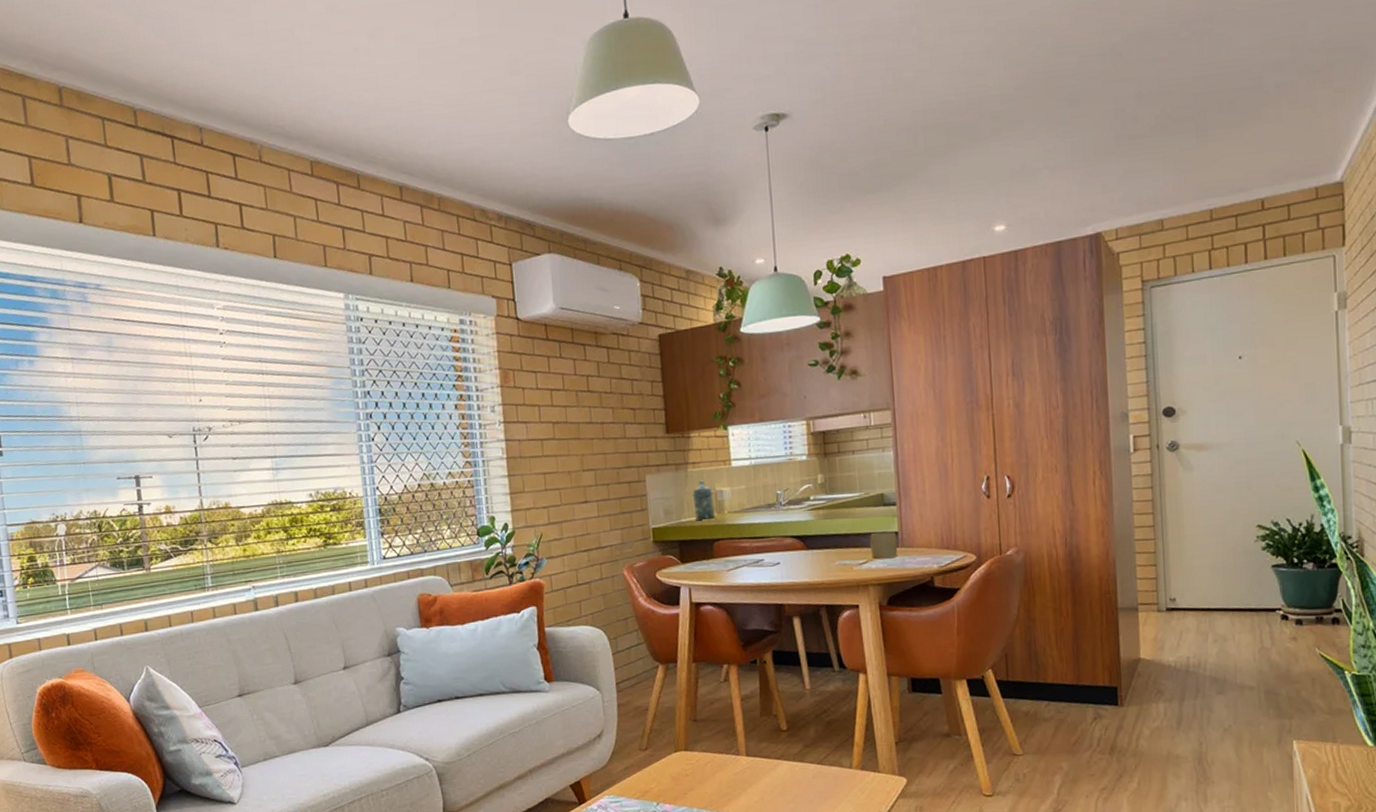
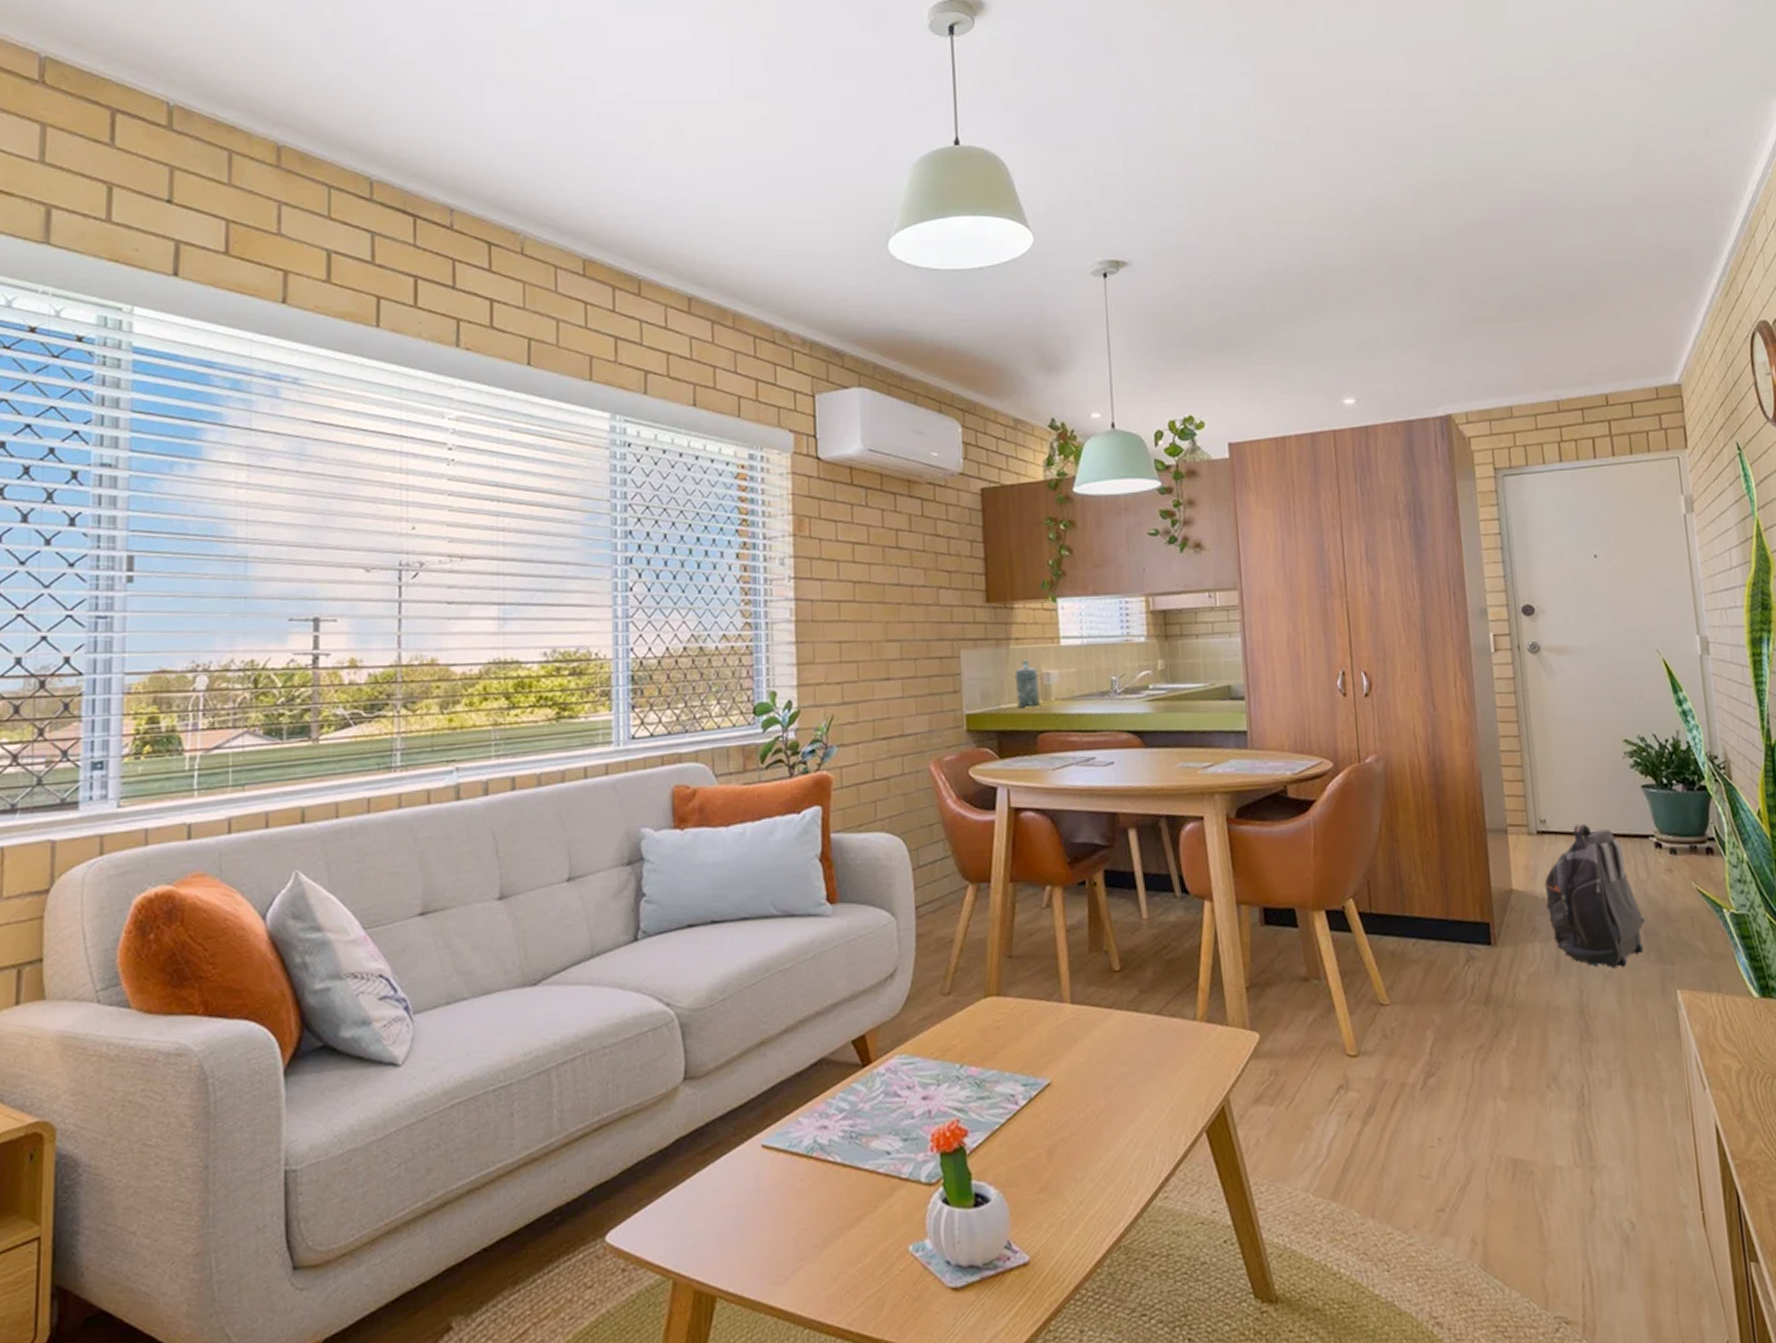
mug: present [870,531,898,560] -> none [1216,730,1247,763]
backpack: none [1171,600,1267,723] -> present [1544,823,1646,968]

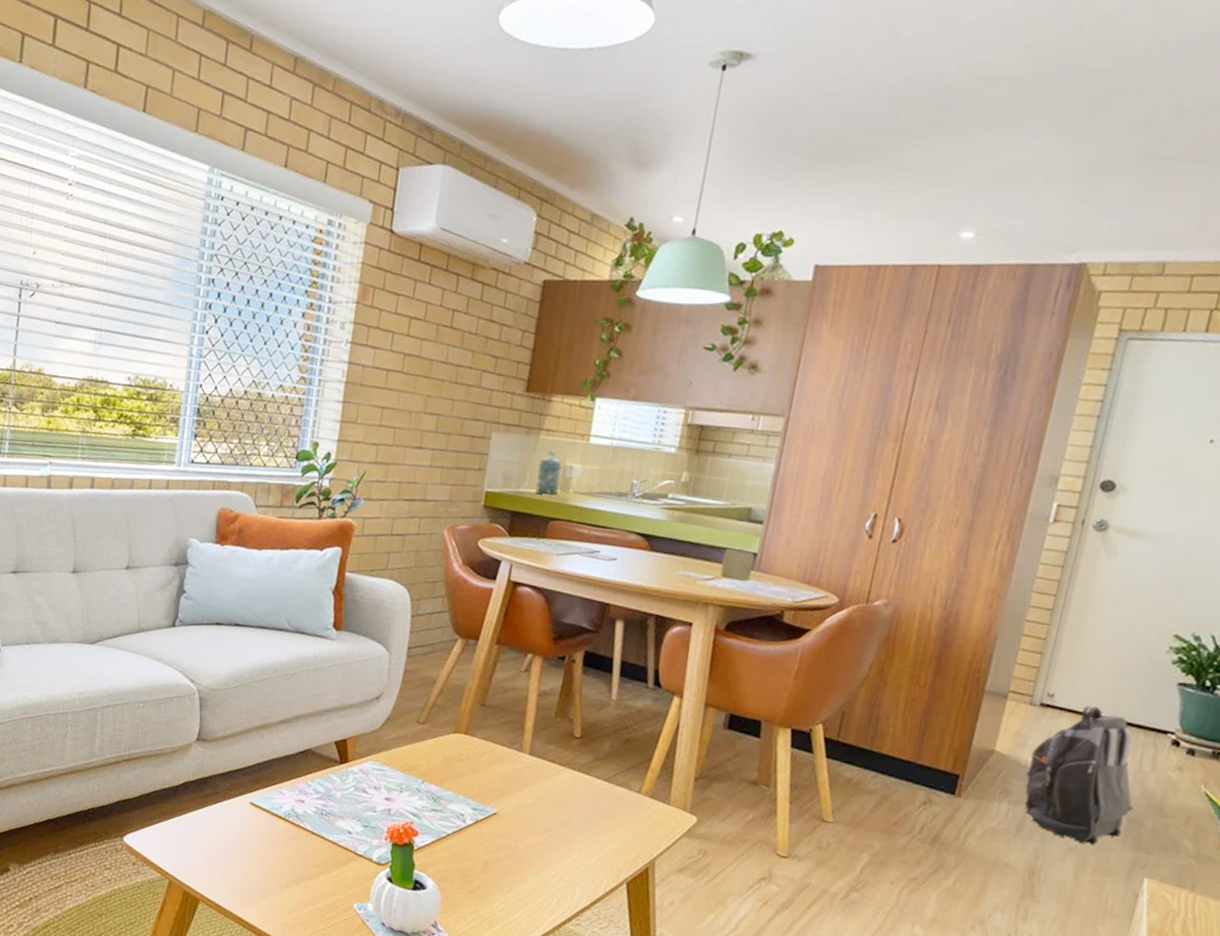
mug: none [1216,730,1247,763] -> present [720,548,755,581]

